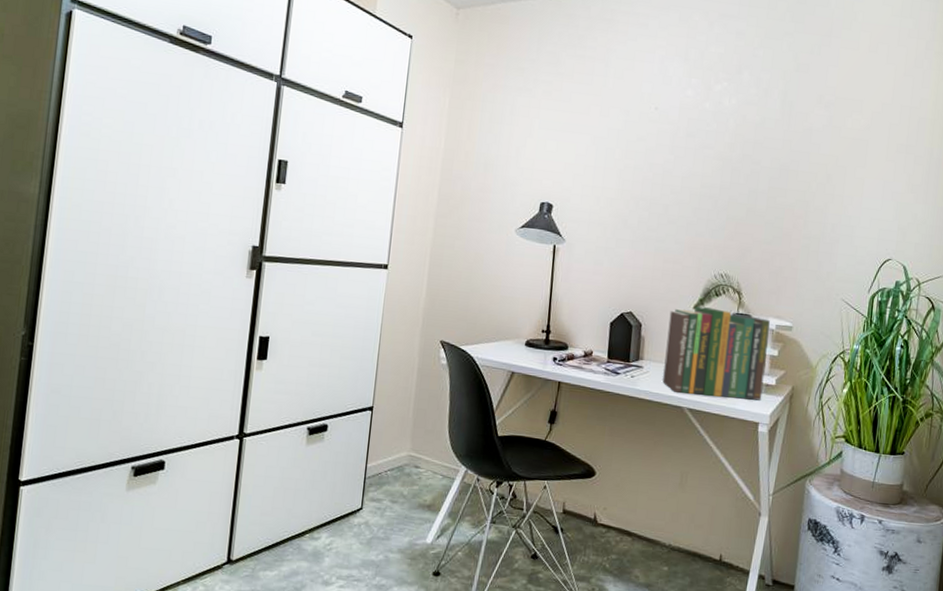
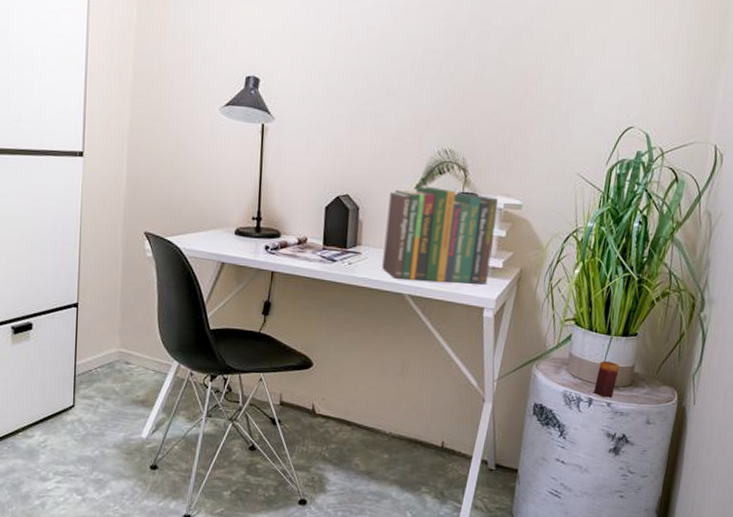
candle: none [865,478,889,515] -> present [593,361,620,398]

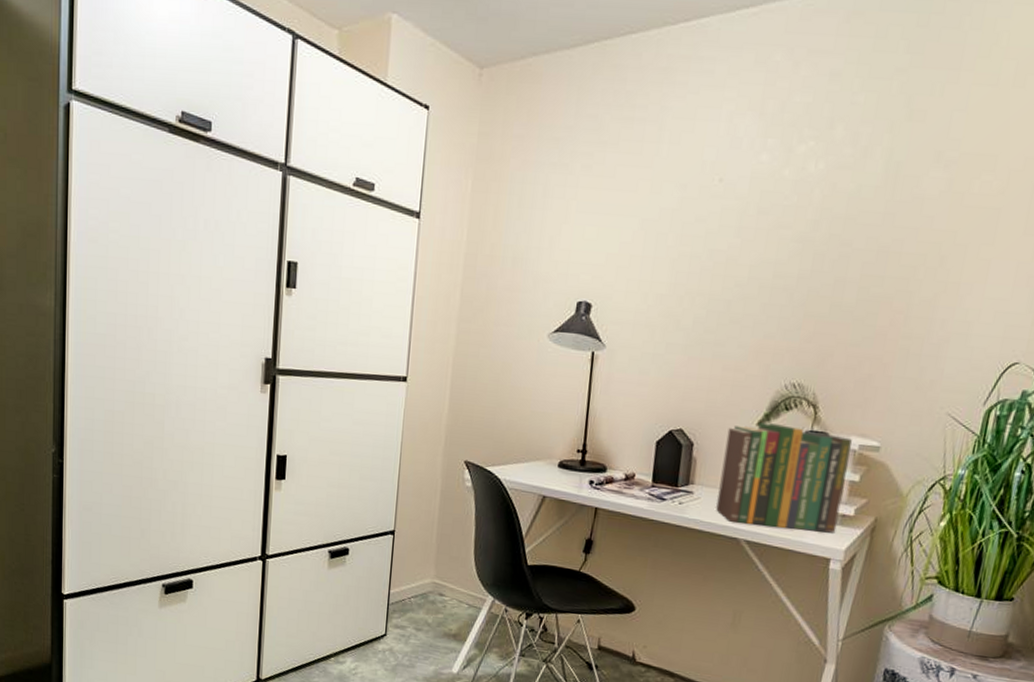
candle: present [593,361,620,398] -> none [957,626,990,669]

